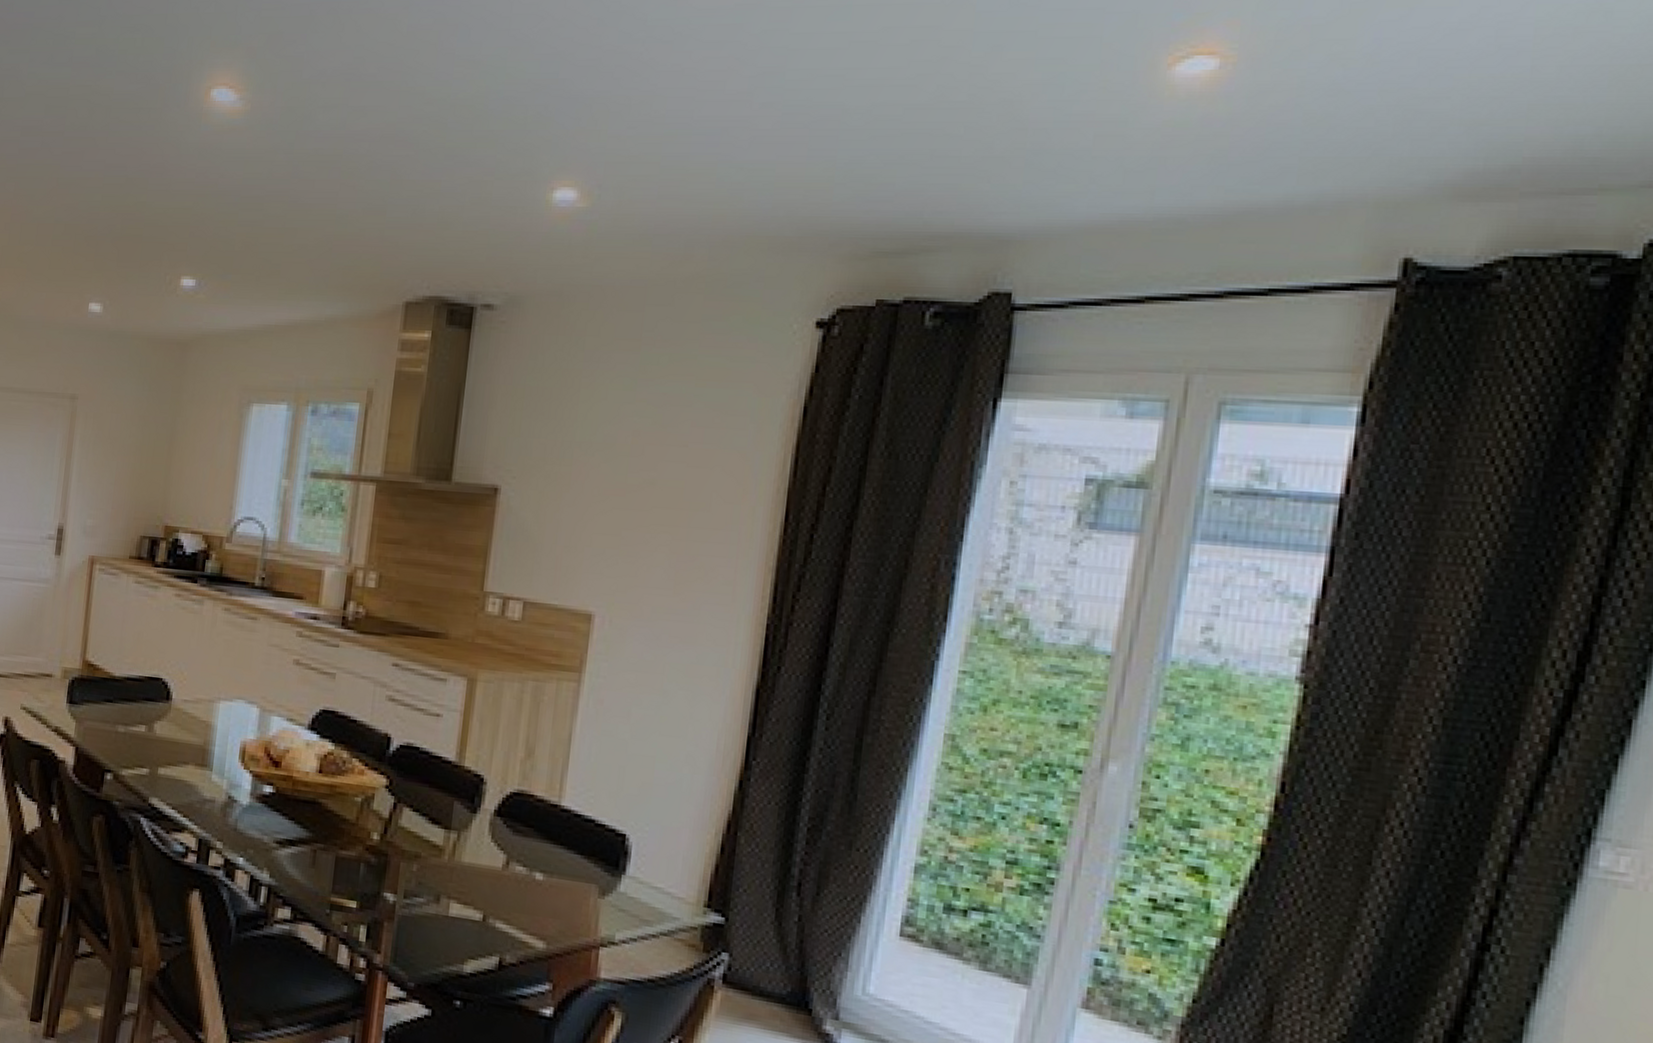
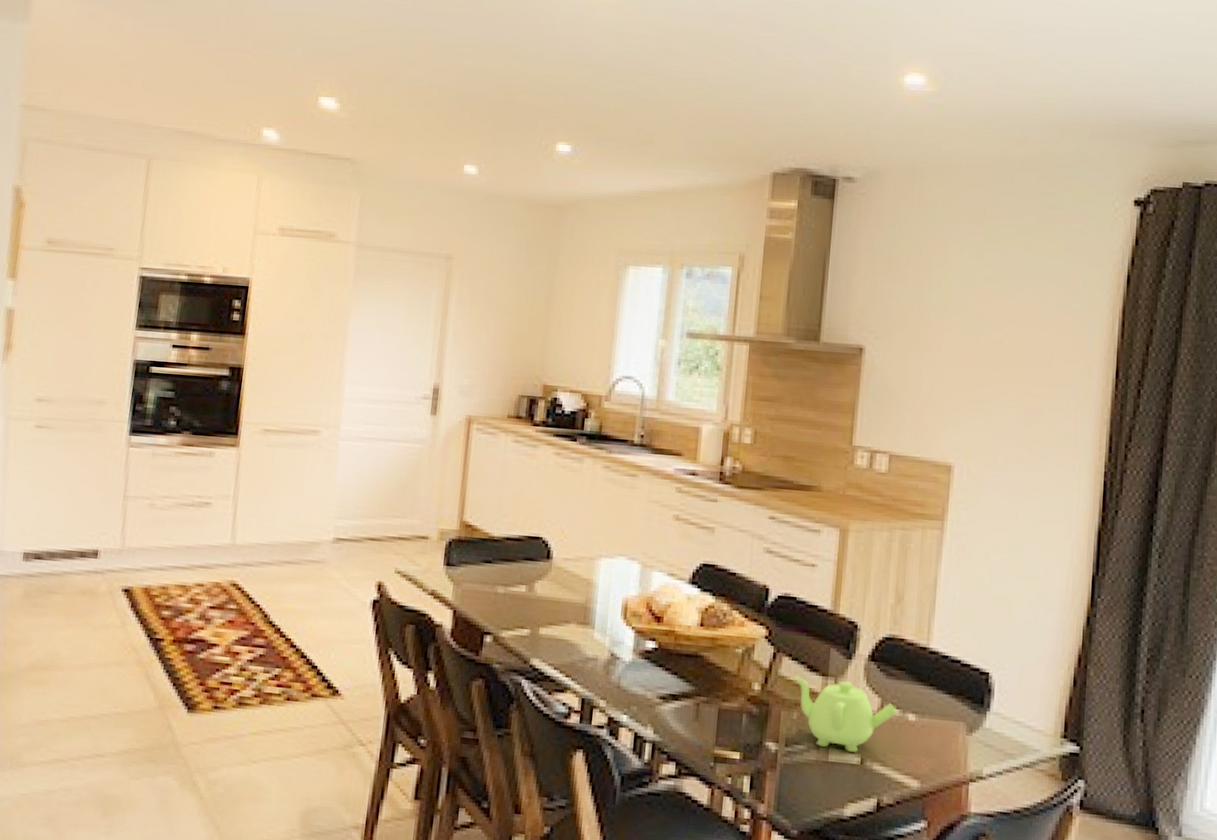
teapot: none [415,827,524,909] -> present [794,675,898,752]

